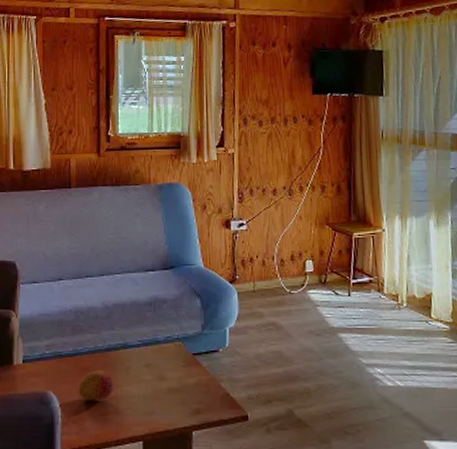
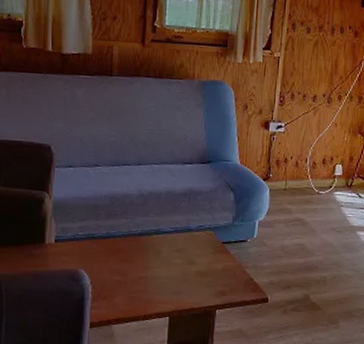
fruit: present [78,370,114,401] -> none [109,252,145,280]

